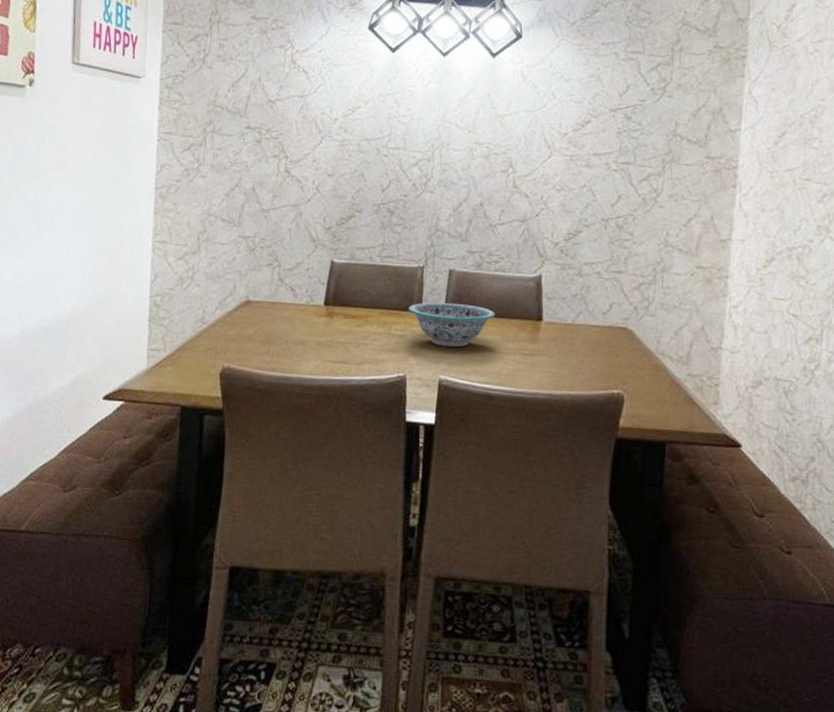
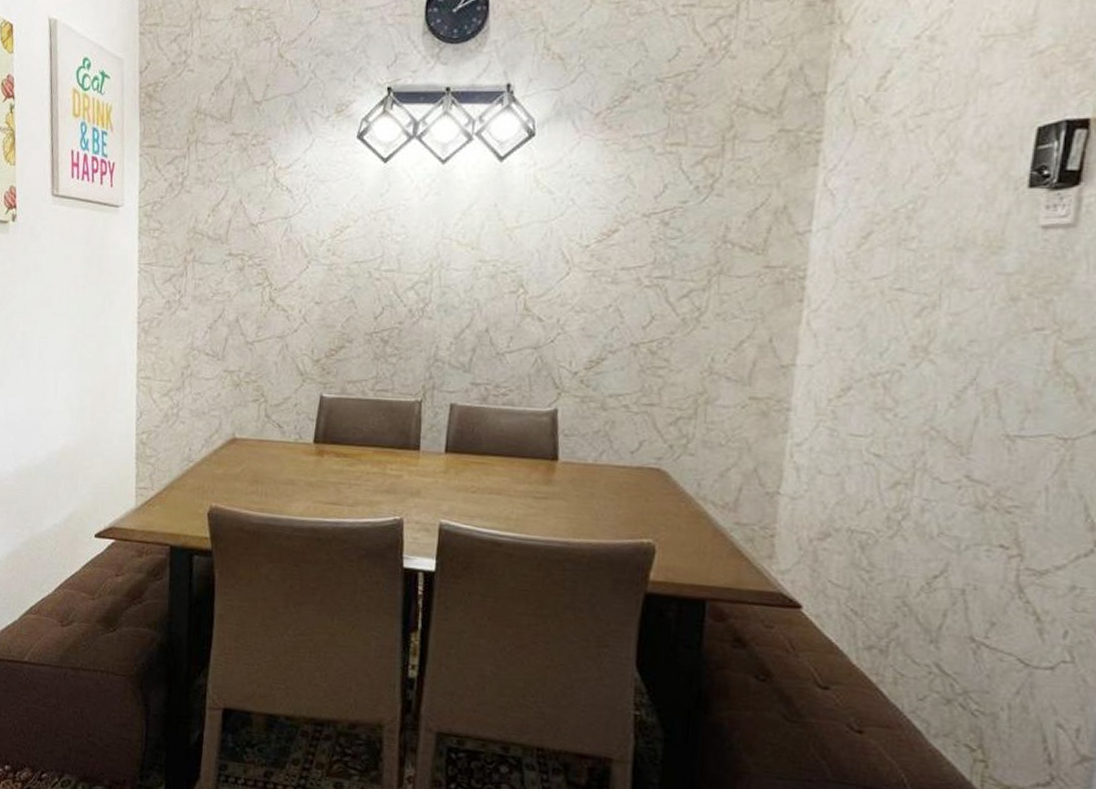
decorative bowl: present [408,302,495,348] -> none [405,439,503,489]

